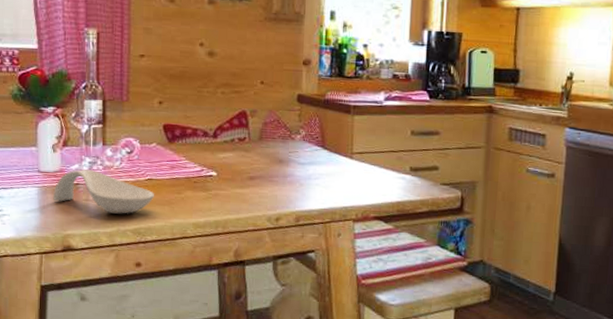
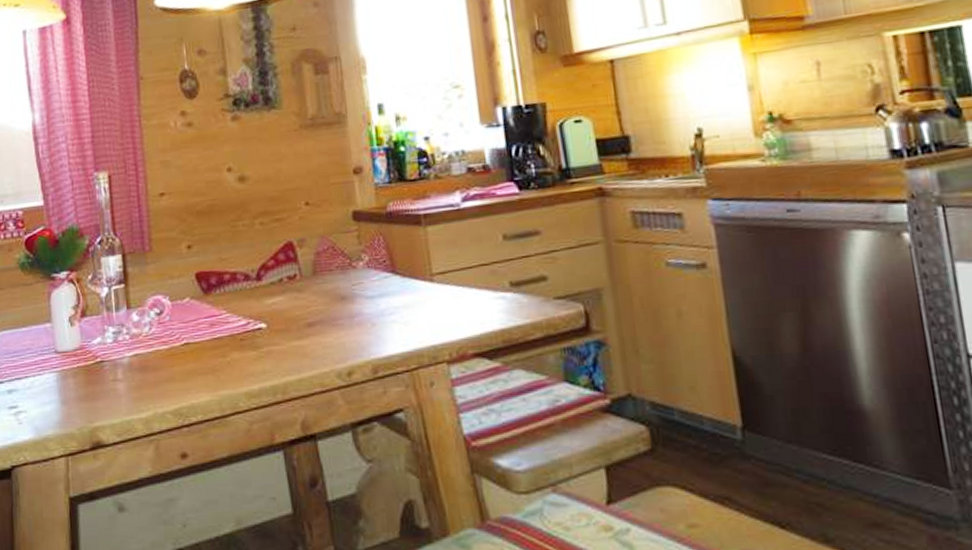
spoon rest: present [53,169,155,214] -> none [75,341,195,394]

